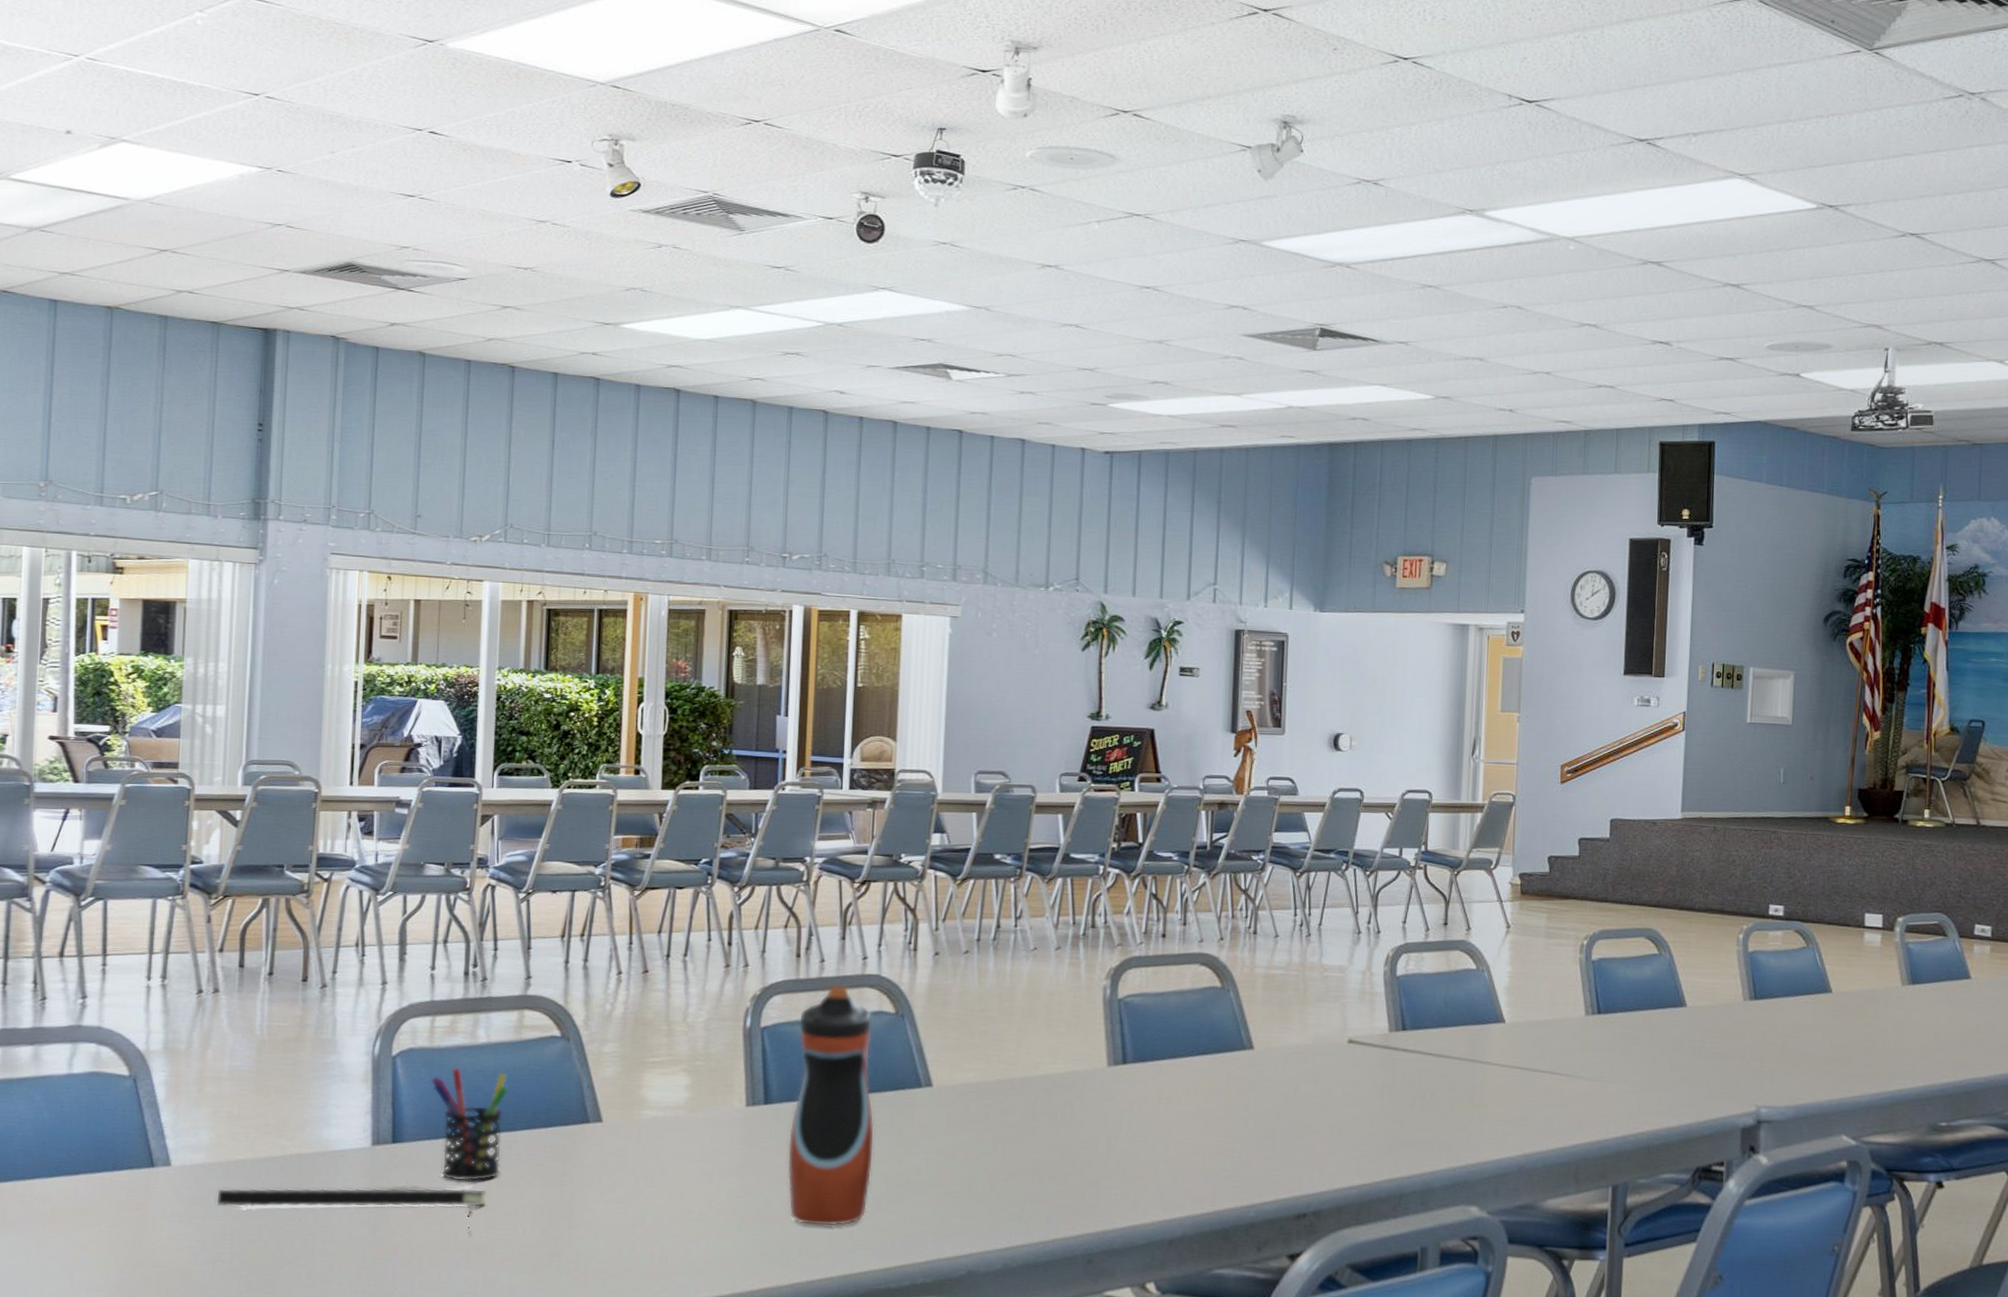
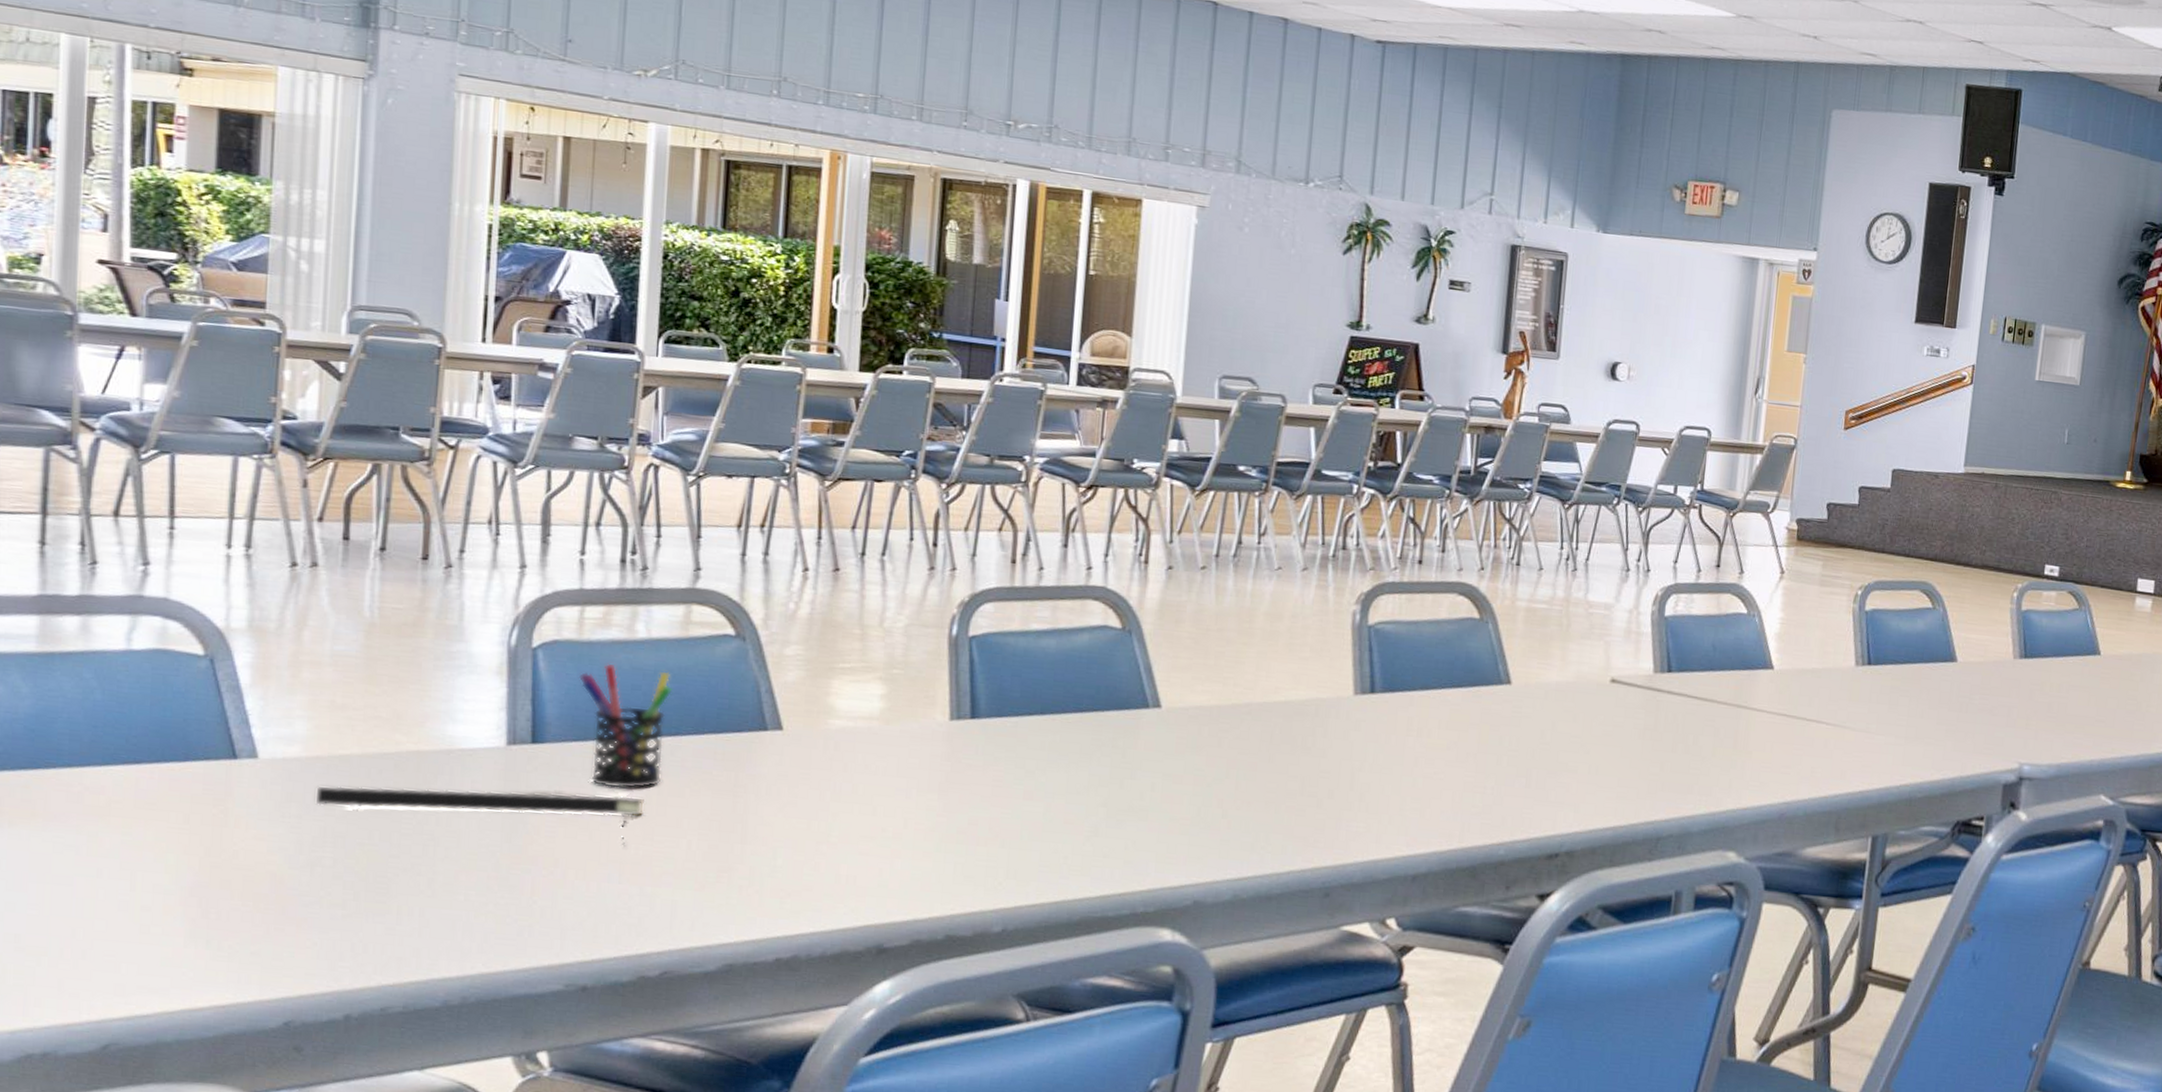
water bottle: present [787,984,875,1227] -> none [995,594,1096,851]

